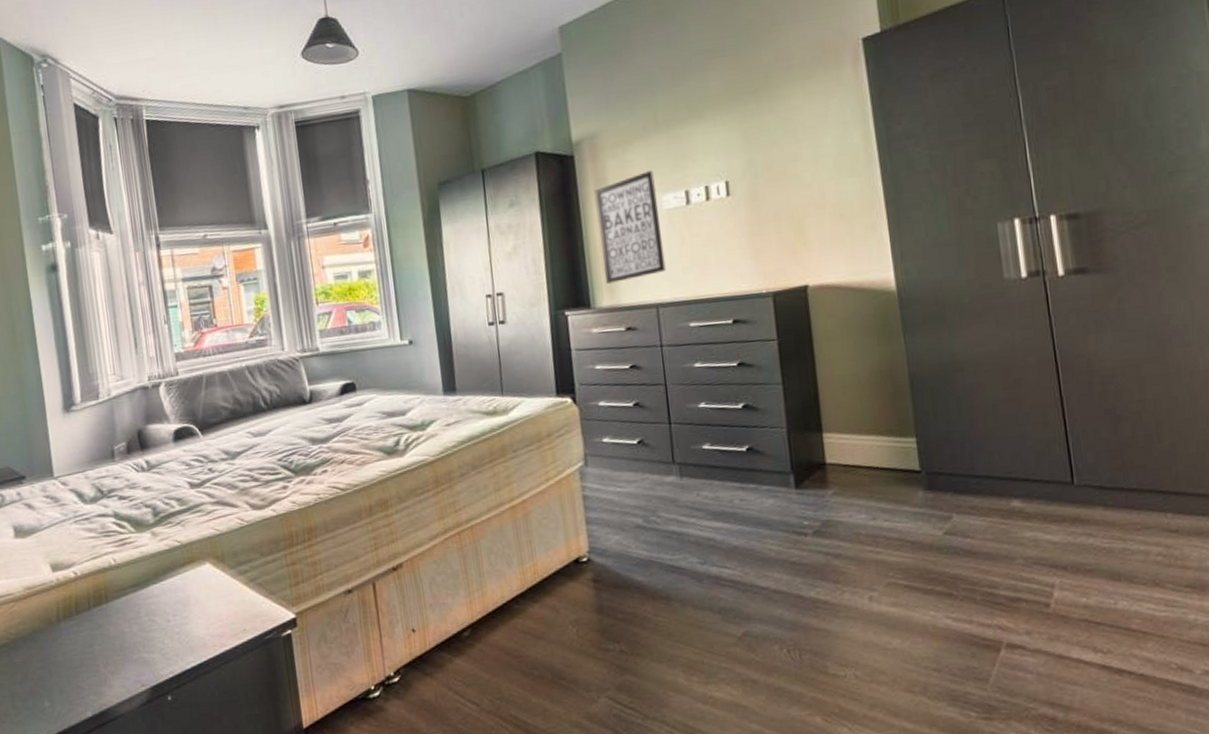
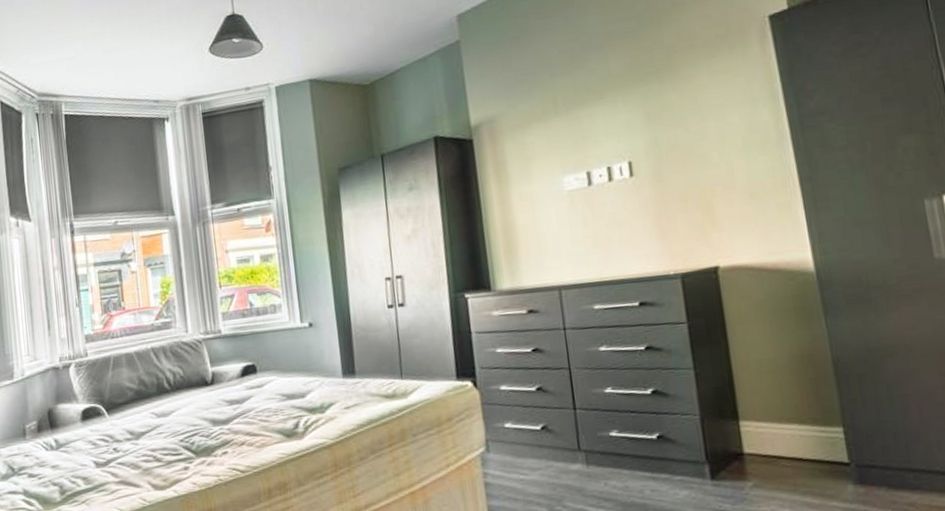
wall art: present [594,171,666,285] -> none [494,152,568,267]

